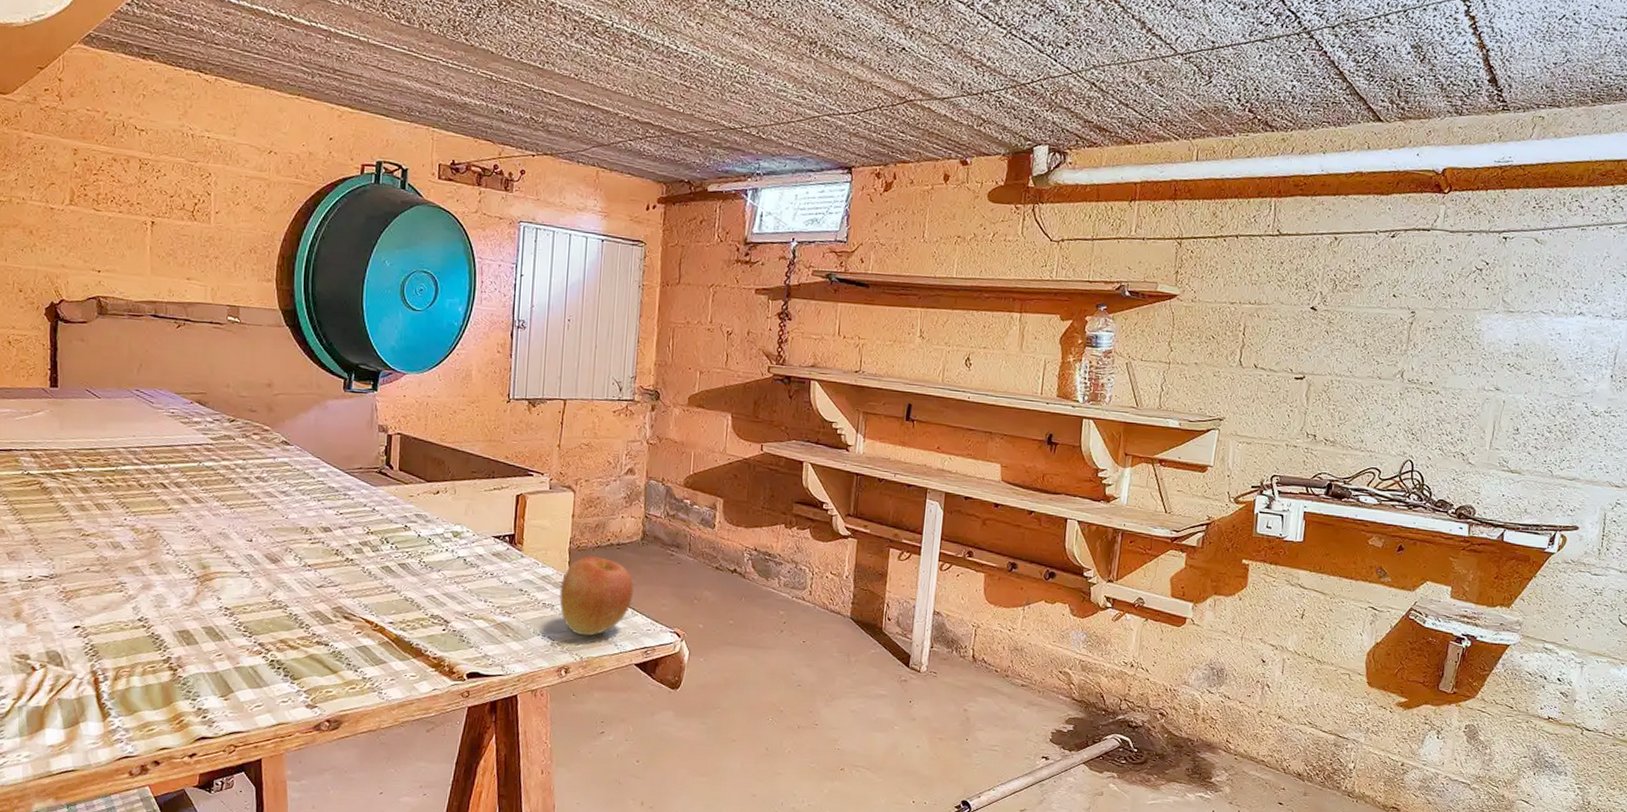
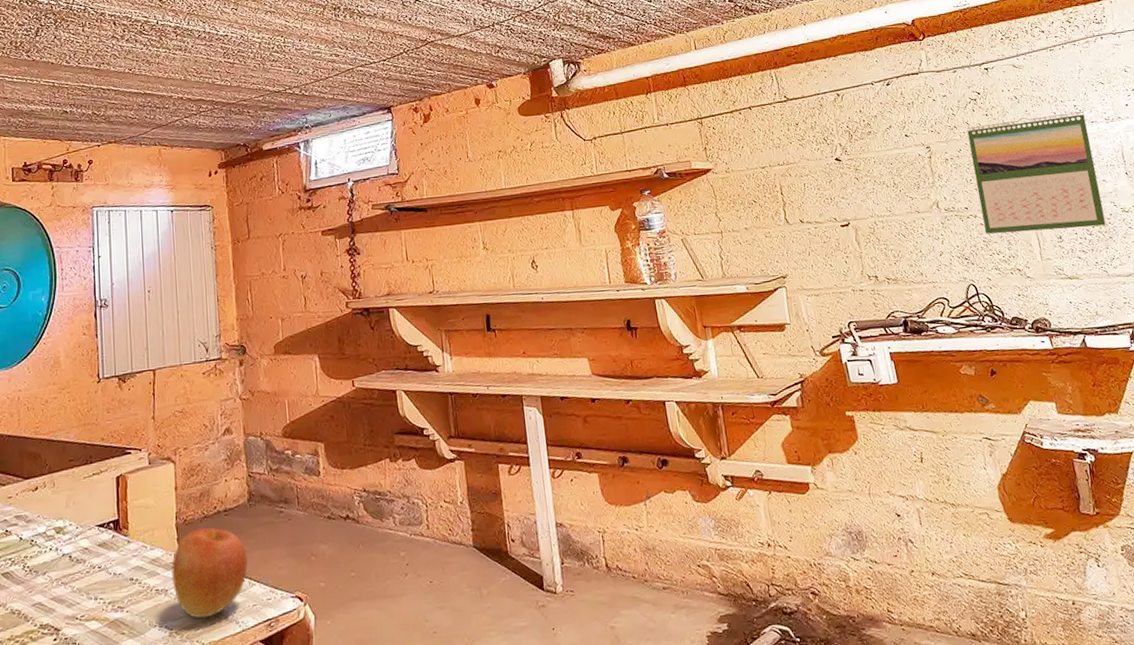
calendar: none [1441,297,1592,426] -> present [966,112,1106,234]

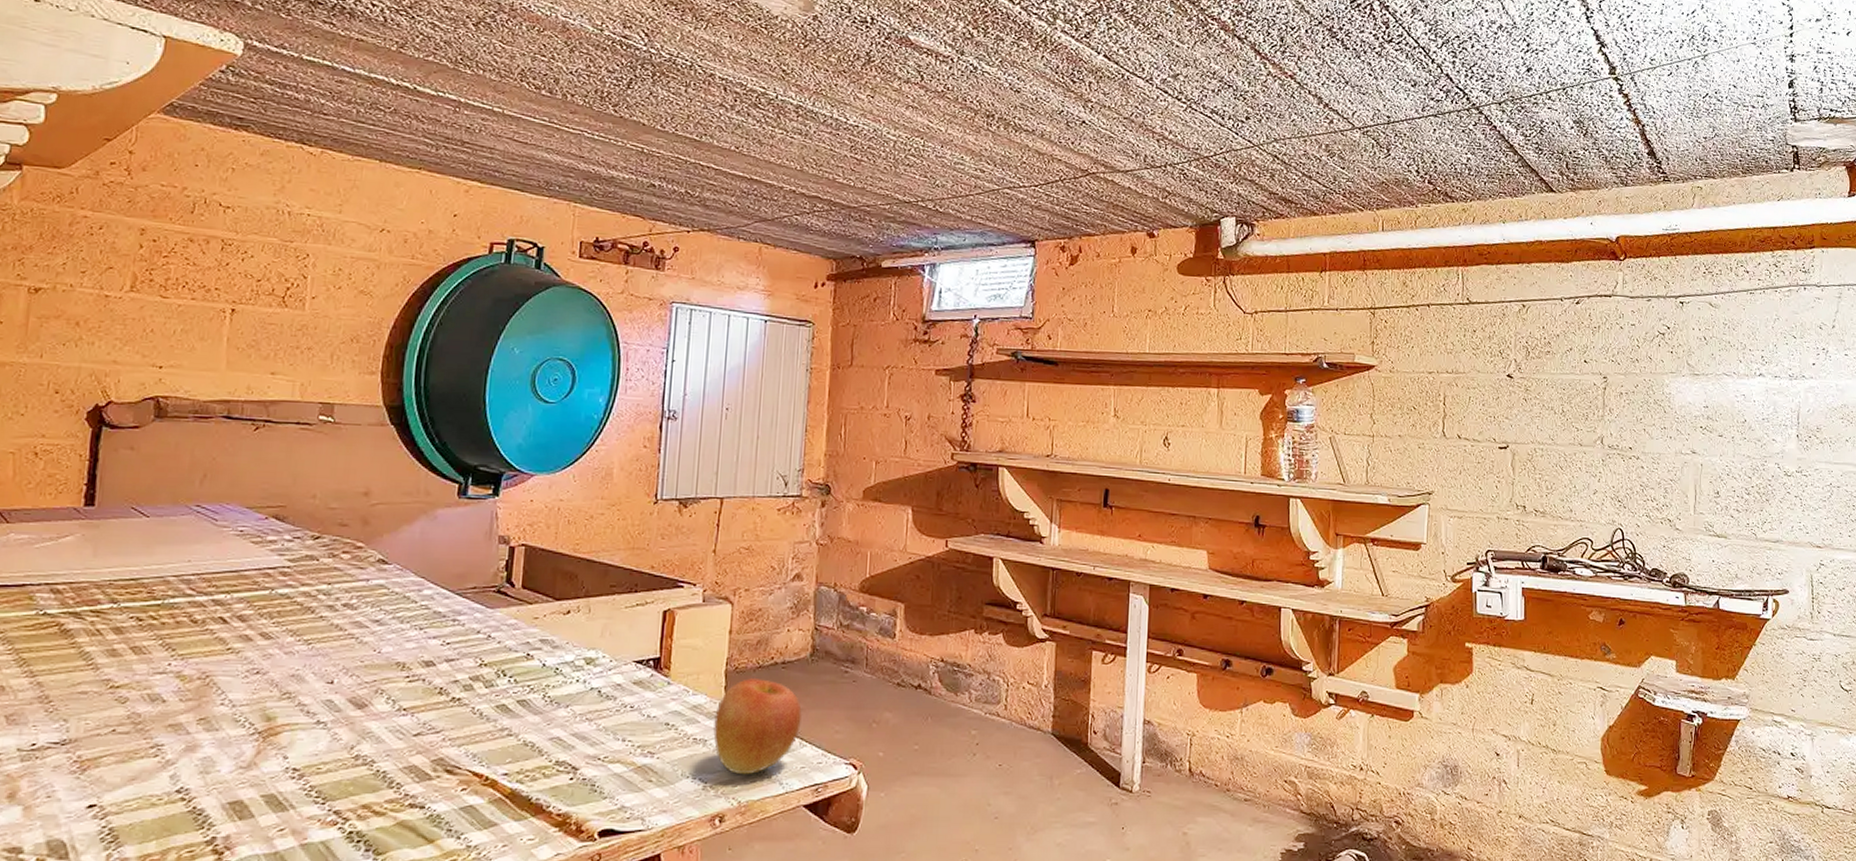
calendar: present [966,112,1106,234] -> none [1644,360,1769,487]

